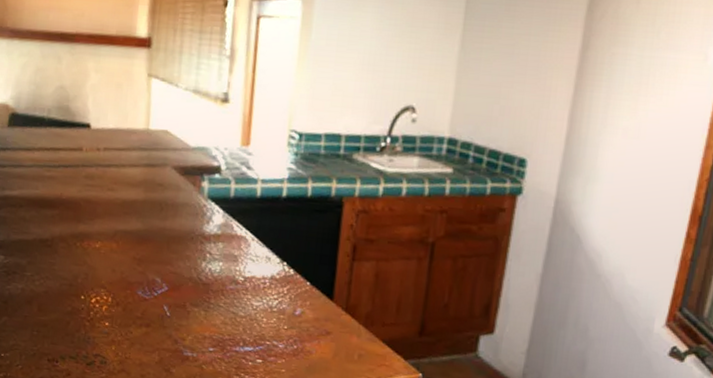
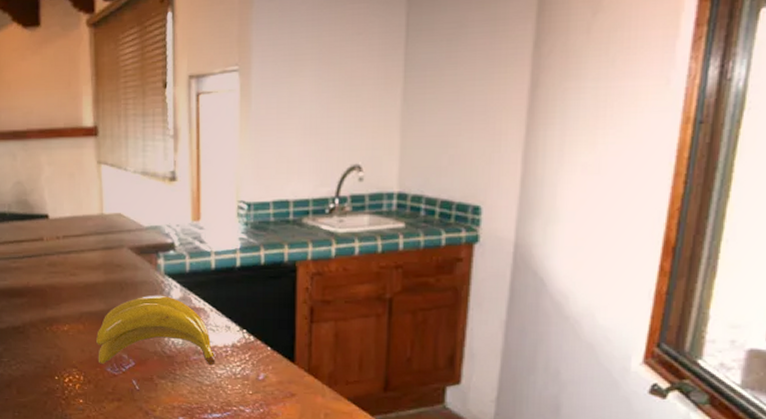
banana: none [128,218,254,297] -> present [95,295,216,366]

